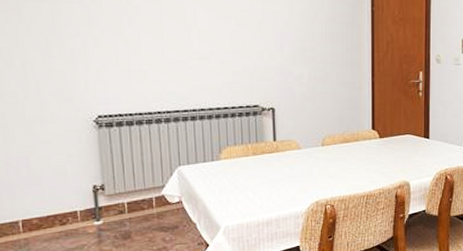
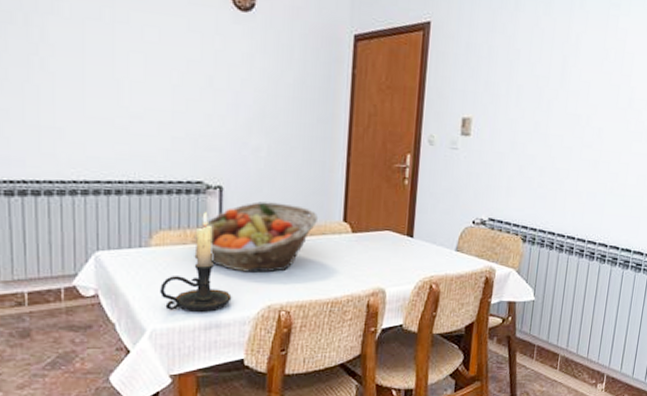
candle holder: none [230,128,287,210] -> present [160,211,232,312]
fruit basket: none [253,118,351,176] -> present [193,201,317,273]

